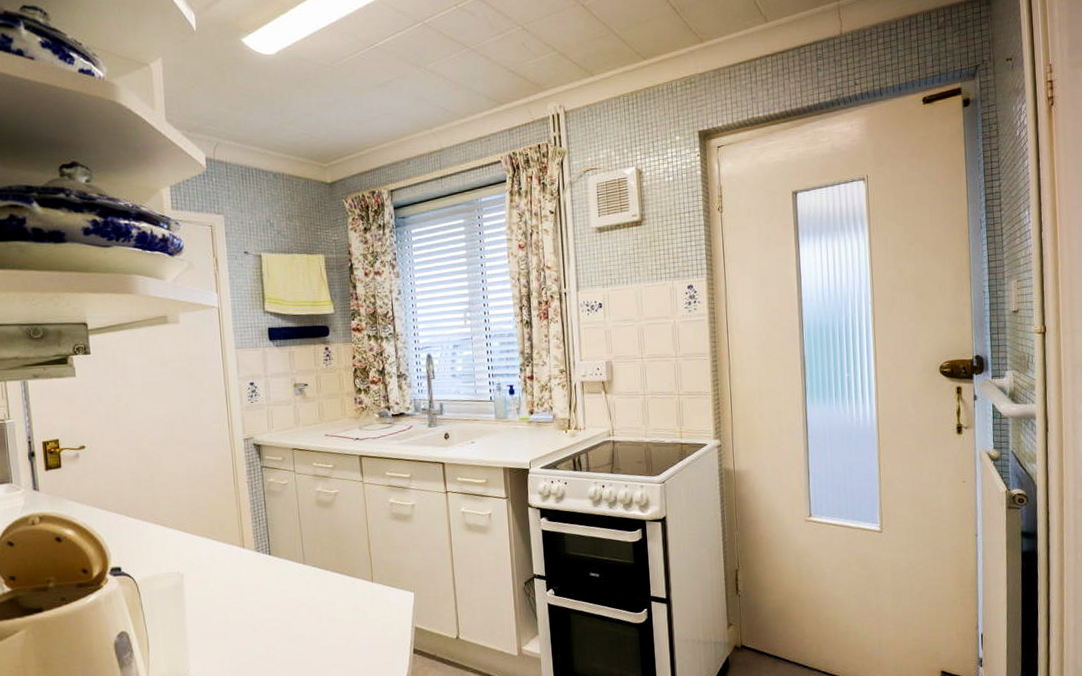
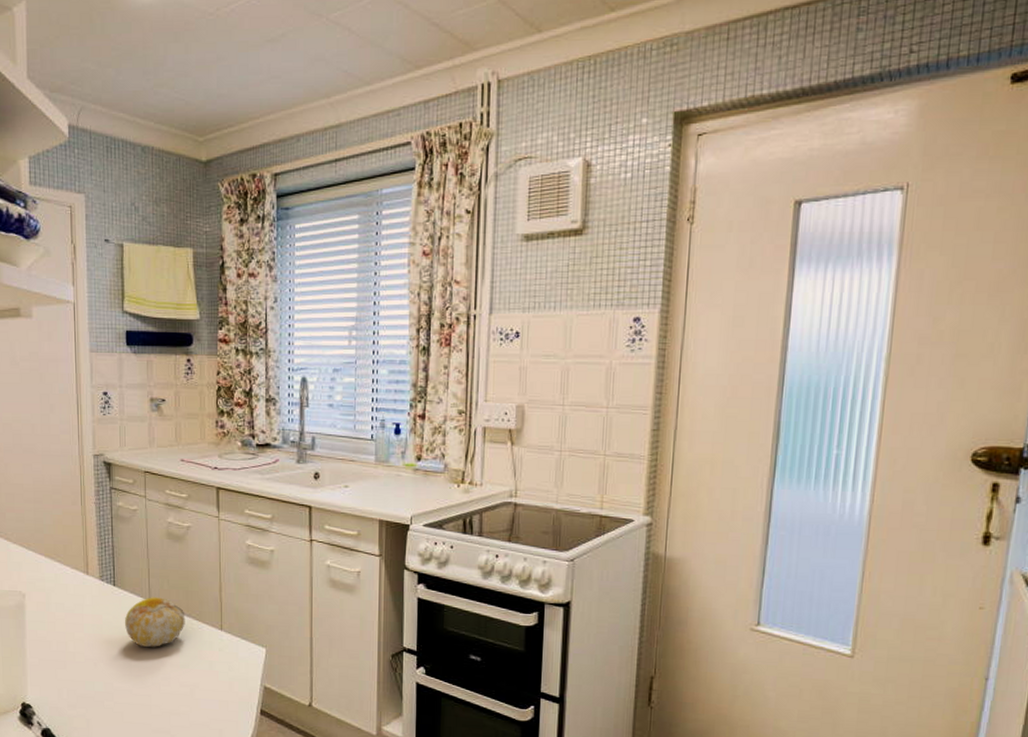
fruit: none [282,560,339,608] -> present [125,597,185,648]

